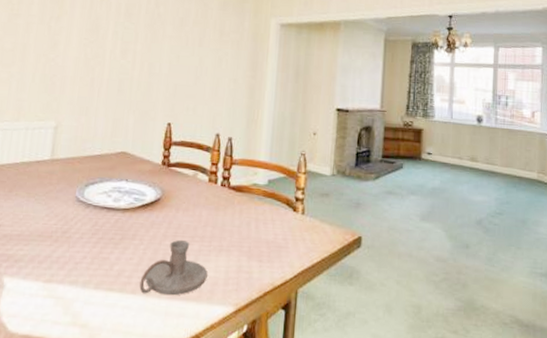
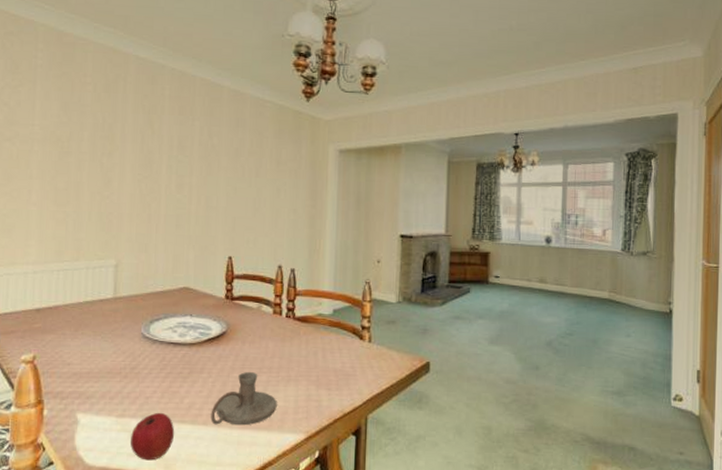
apple: none [56,278,102,330] -> present [131,412,175,461]

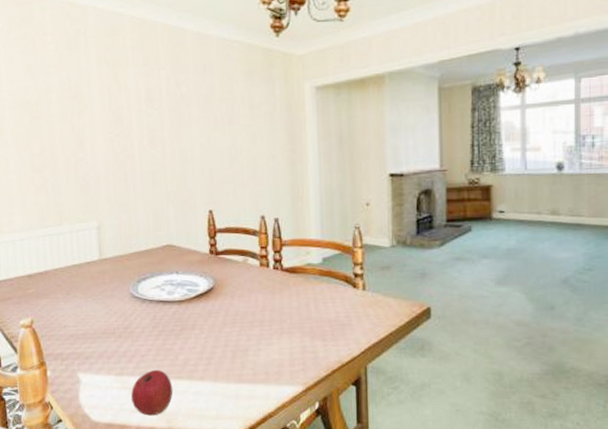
candle holder: present [210,371,277,426] -> none [206,325,272,380]

